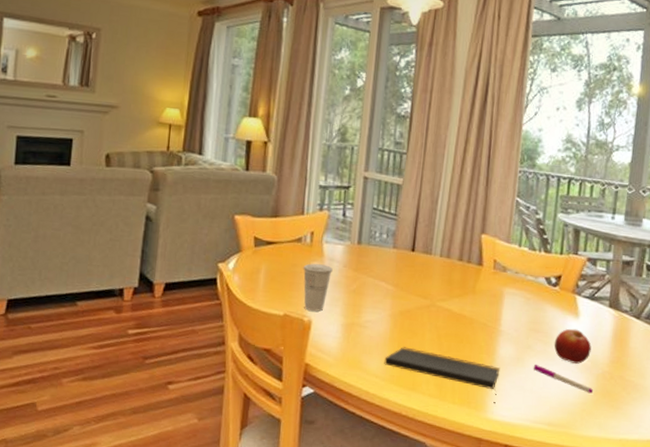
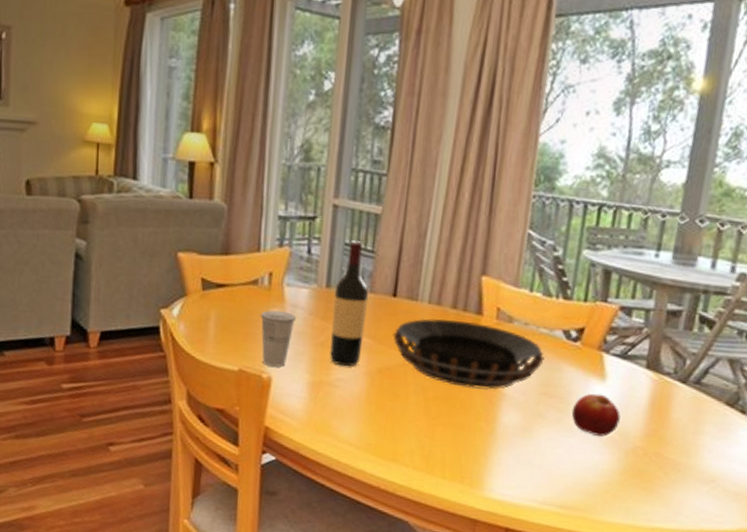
wine bottle: none [360,206,393,310] -> present [329,240,369,367]
notepad: present [384,347,500,404] -> none [358,410,502,481]
decorative bowl: none [412,269,532,328] -> present [393,318,545,390]
pen: present [533,364,594,394] -> none [543,435,621,473]

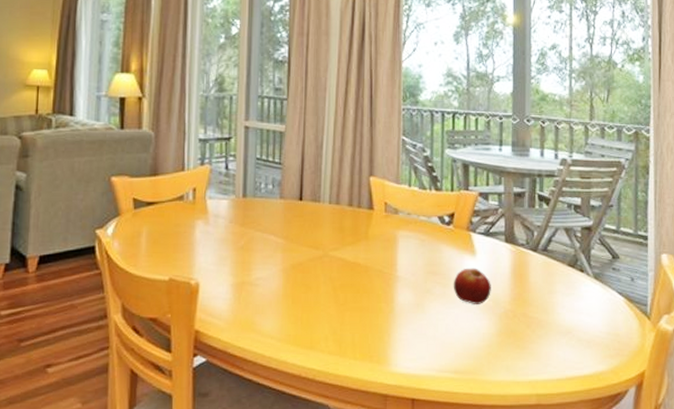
cup: present [260,310,296,367] -> none [187,222,218,273]
wine bottle: present [329,240,369,367] -> none [248,155,280,266]
decorative bowl: present [393,318,545,390] -> none [302,216,426,274]

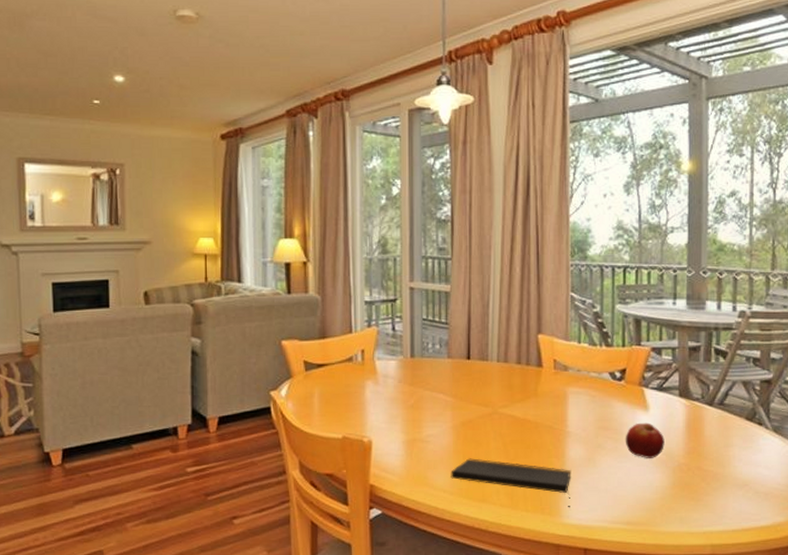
notepad: none [279,303,400,356] -> present [451,458,572,508]

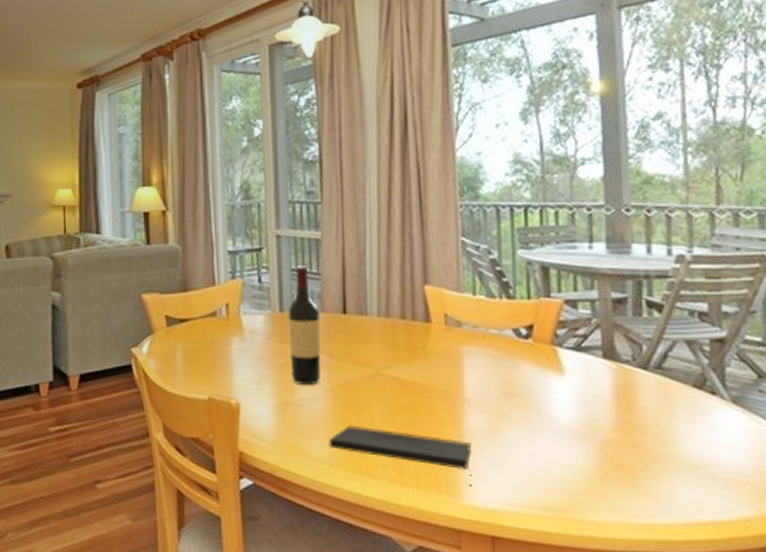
wine bottle: none [418,316,448,424] -> present [288,266,322,386]
fruit: present [625,422,665,458] -> none [536,388,587,432]

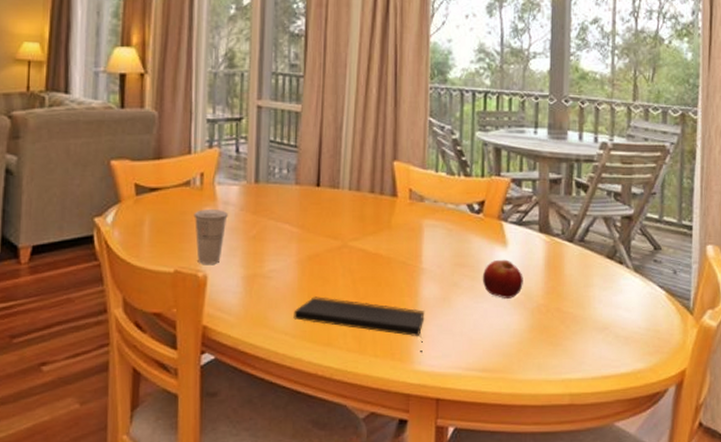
cup: none [222,339,255,392] -> present [193,209,228,264]
wine bottle: present [288,266,322,386] -> none [261,137,295,257]
fruit: none [536,388,587,432] -> present [482,259,523,298]

